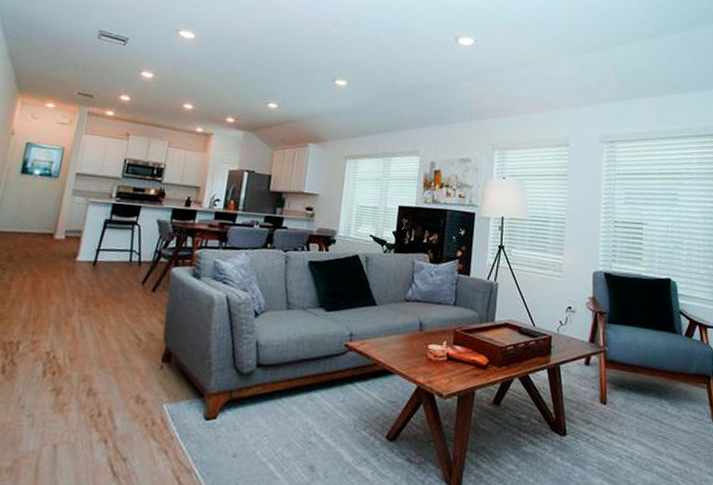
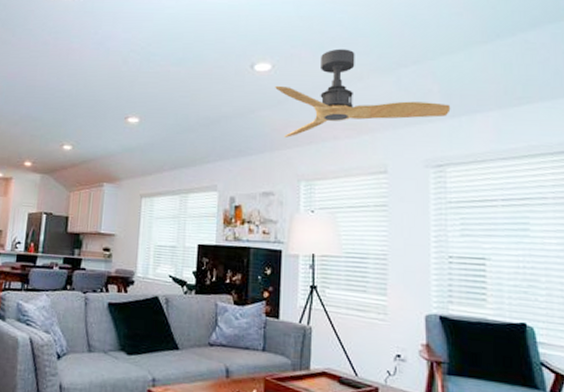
ceiling fan: none [476,30,623,109] -> present [275,48,451,138]

